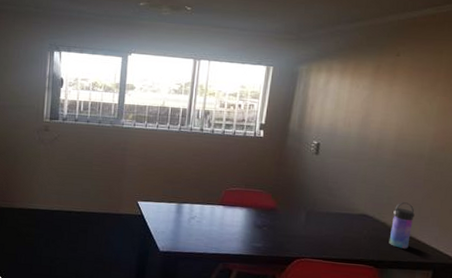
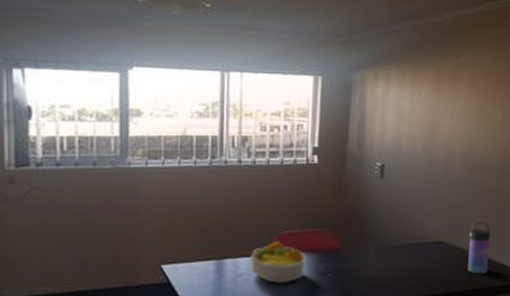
fruit bowl: none [202,194,247,230] -> present [249,240,306,285]

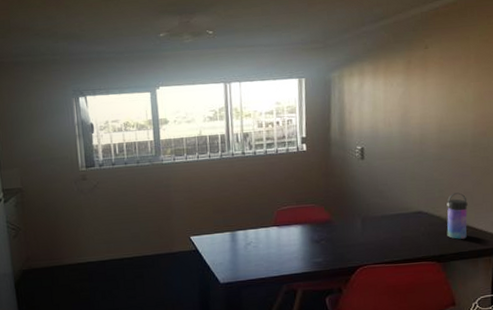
fruit bowl: present [249,240,306,285] -> none [256,215,302,251]

